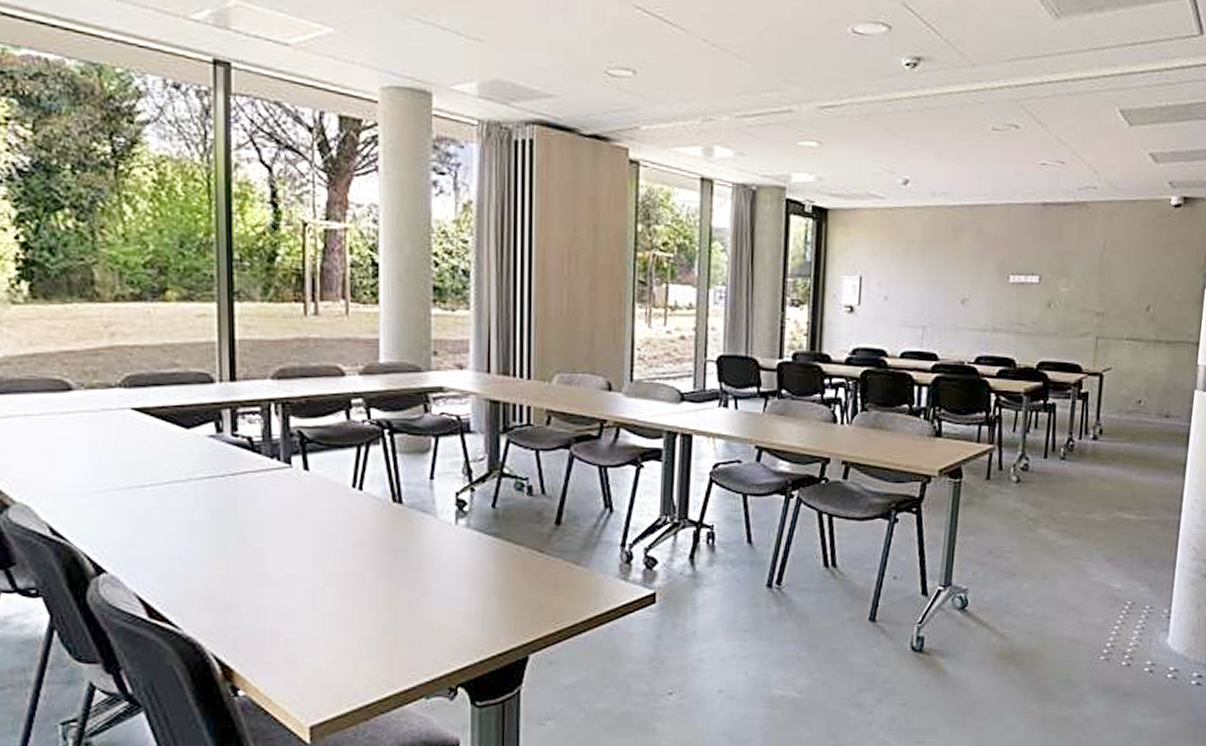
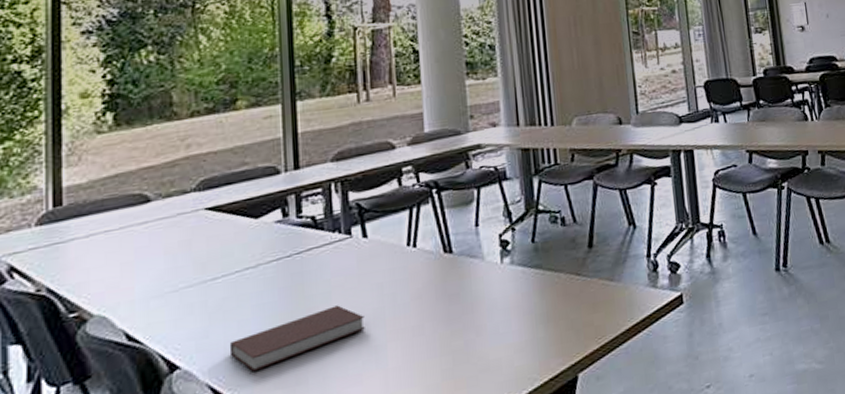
notebook: none [157,537,302,590] -> present [229,305,365,372]

